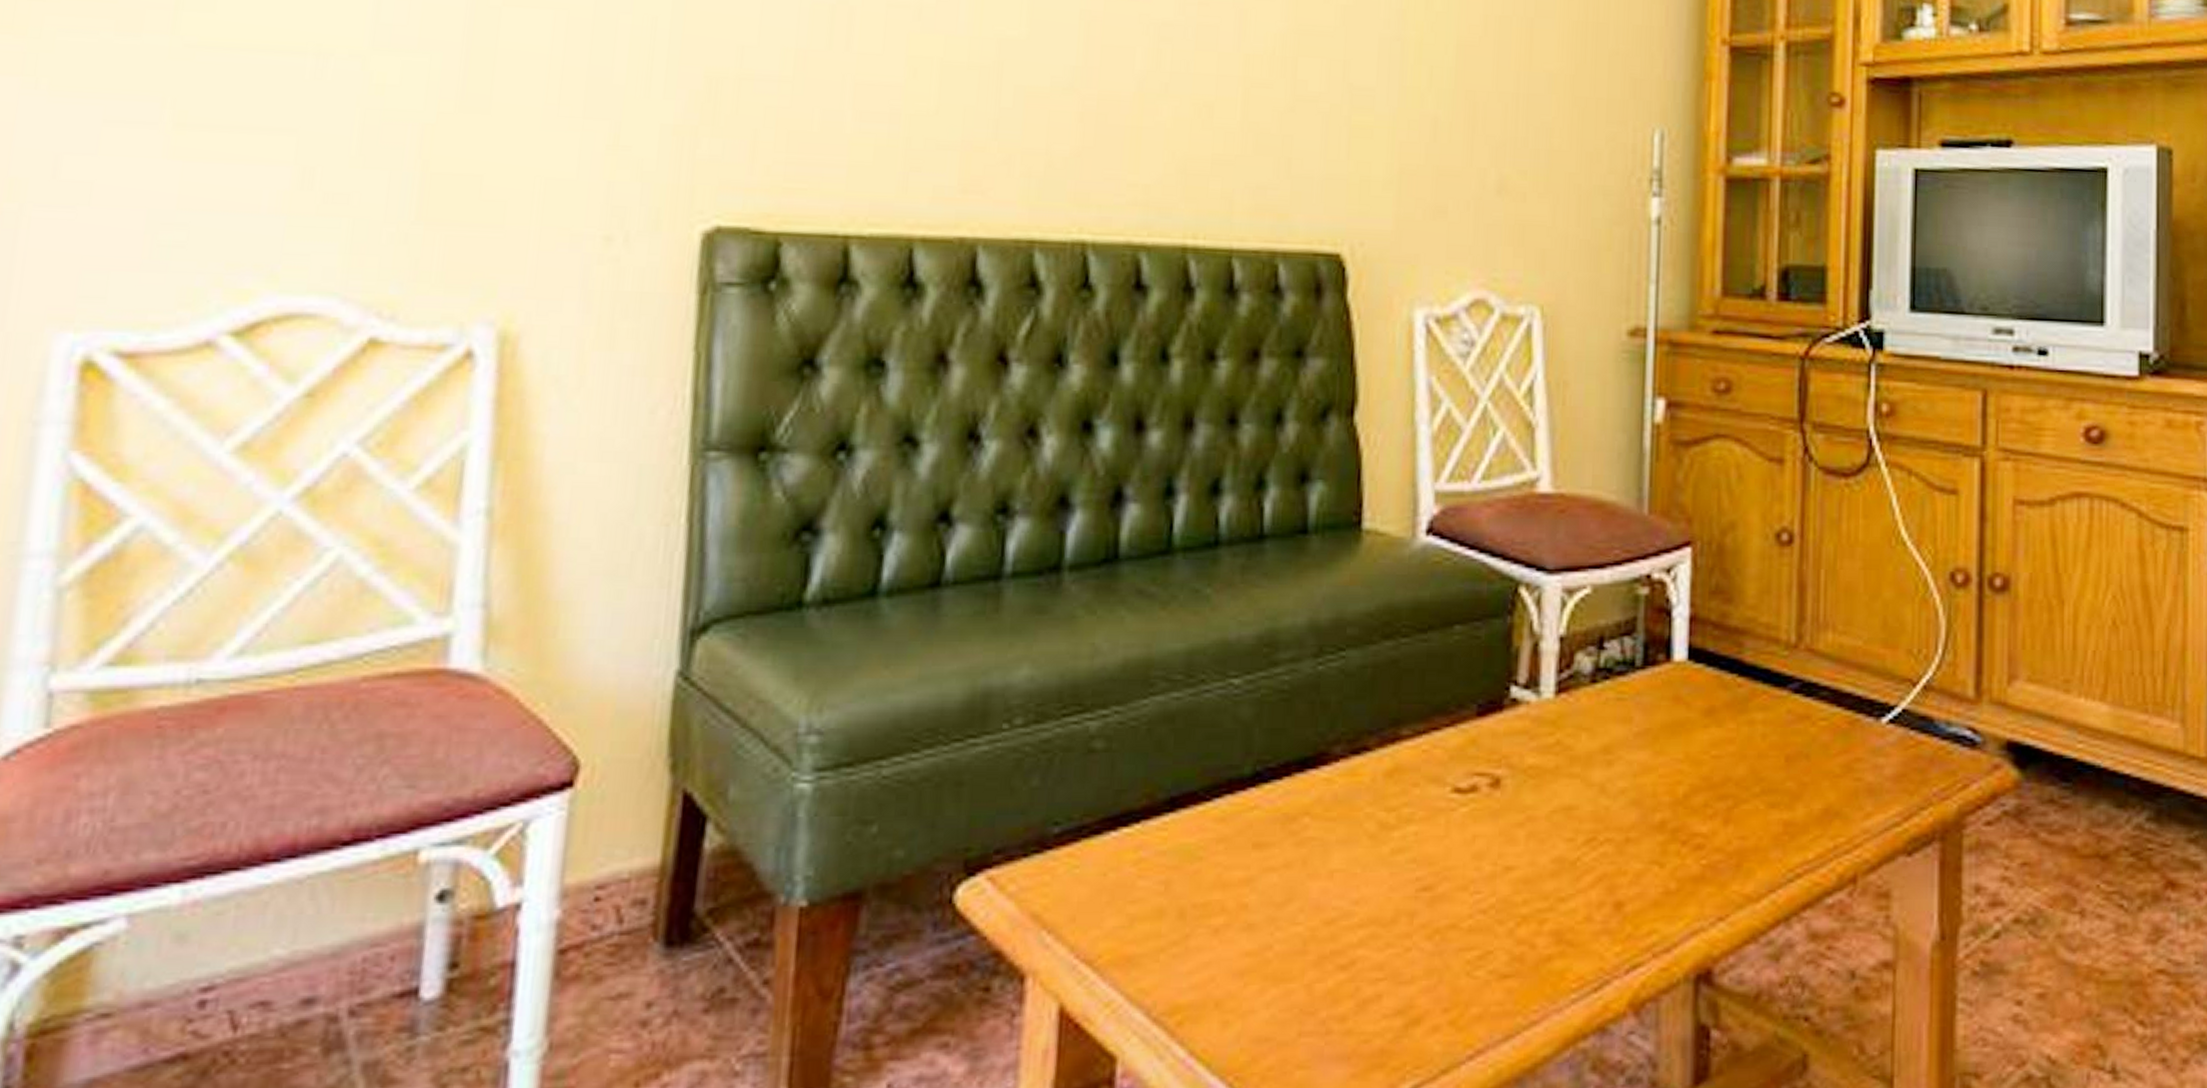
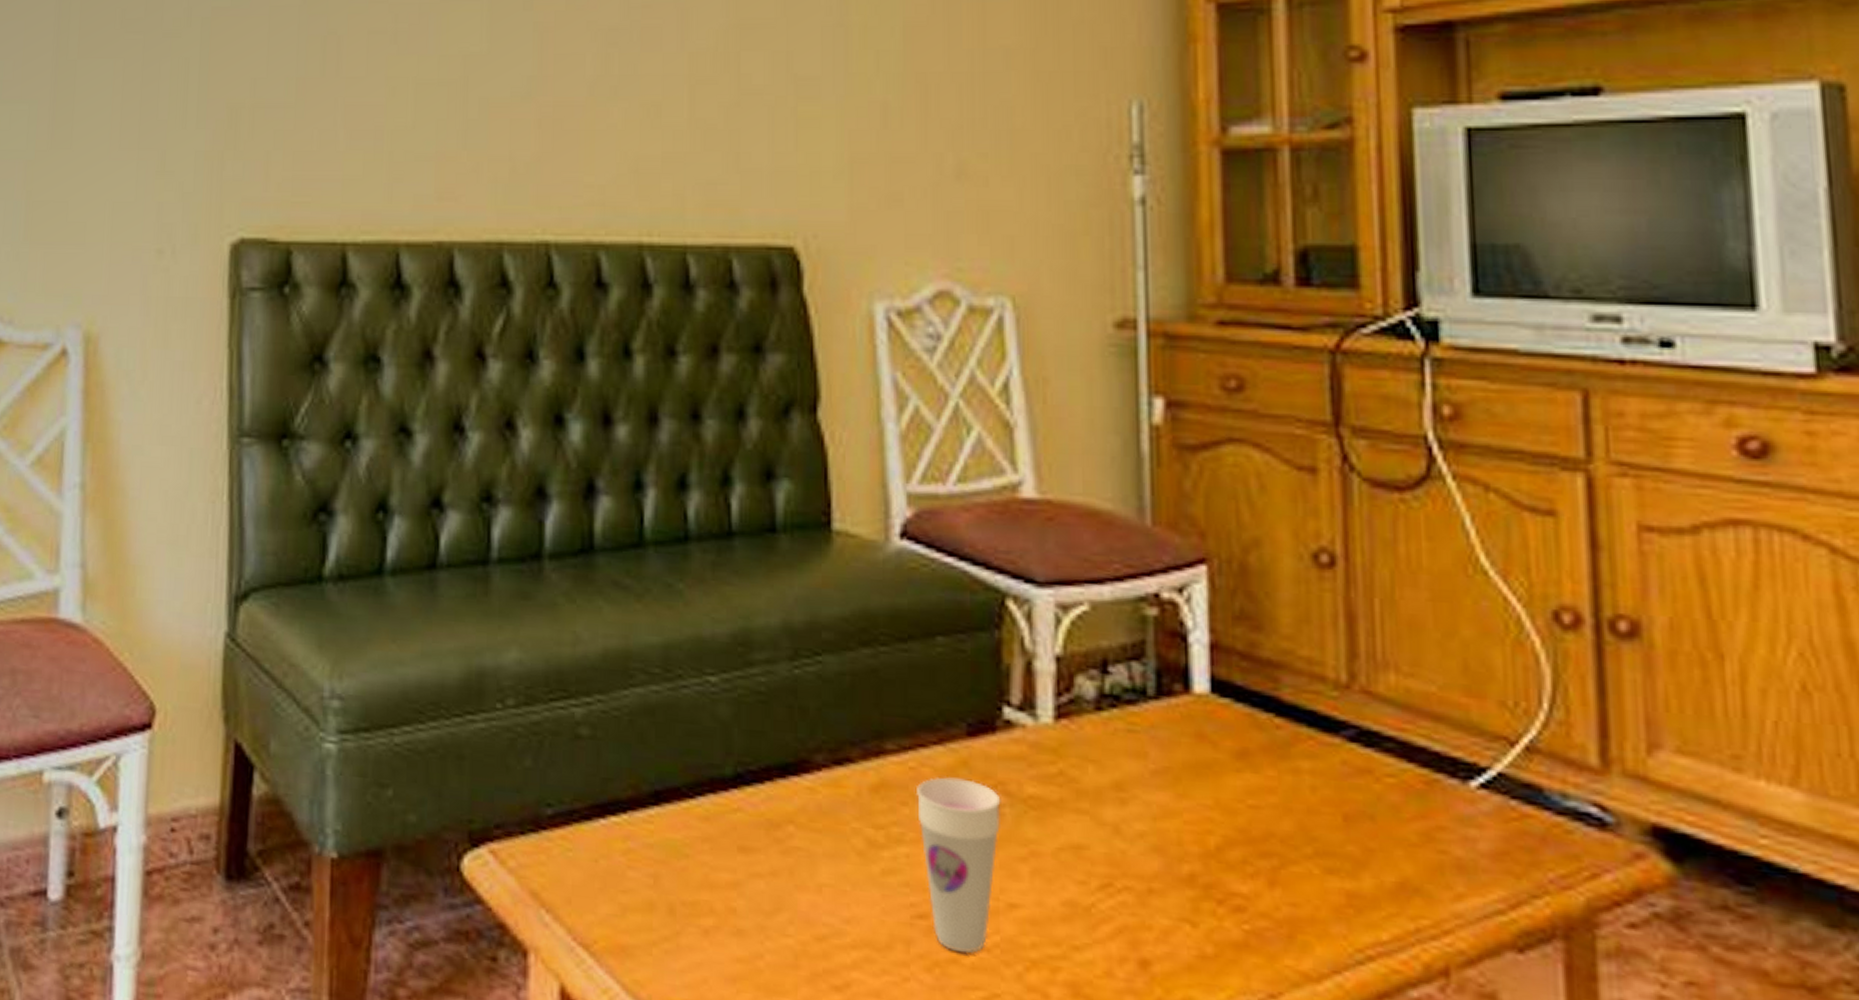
cup: none [1428,756,1504,918] -> present [917,777,1001,953]

